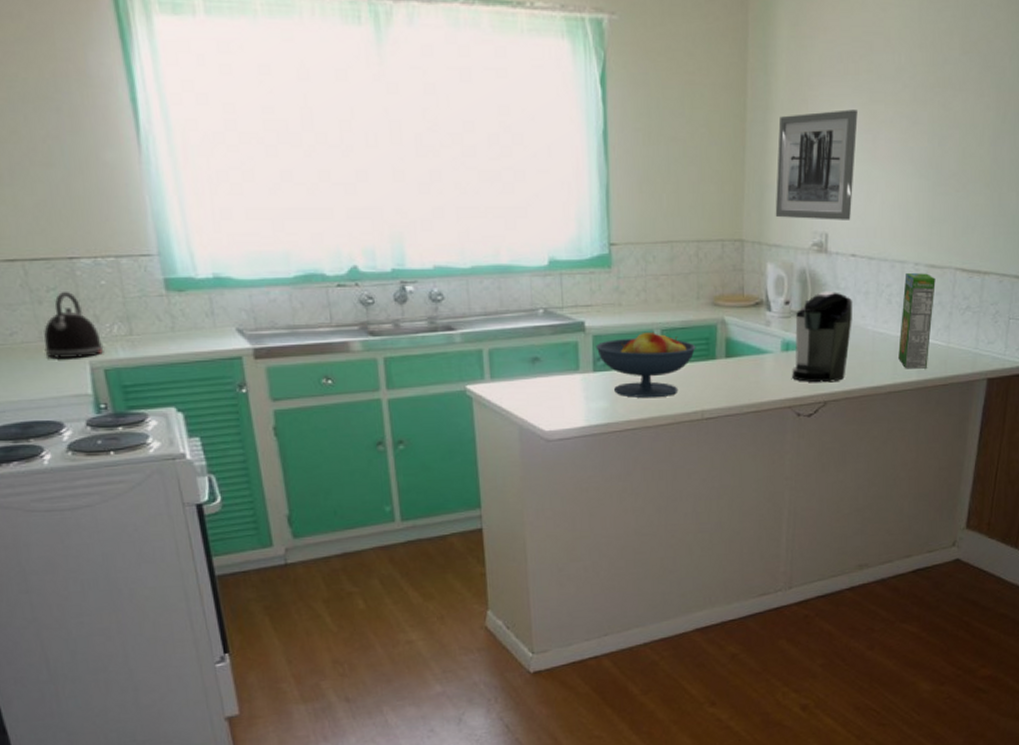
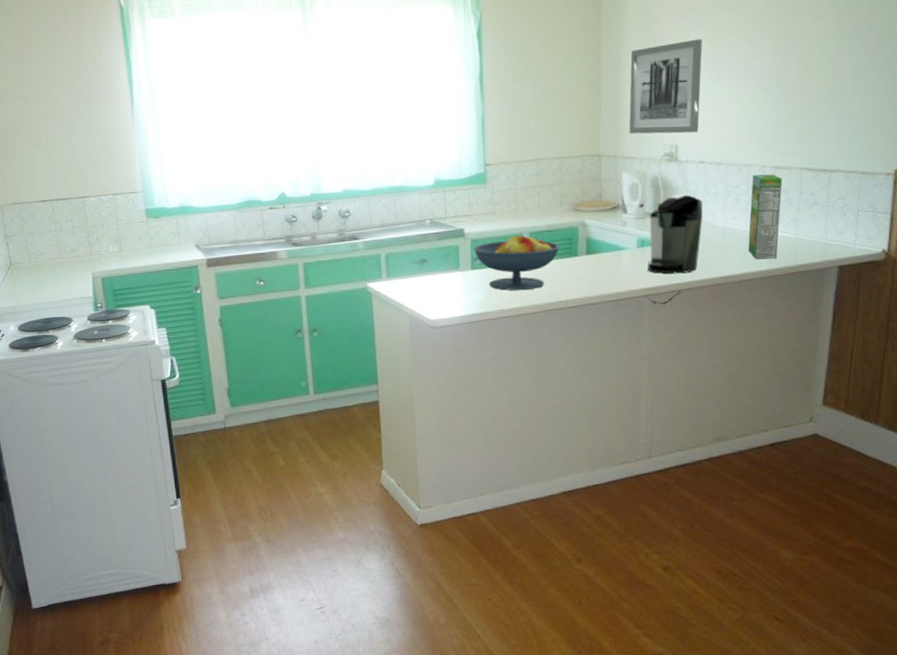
kettle: present [44,292,104,360] -> none [62,222,102,272]

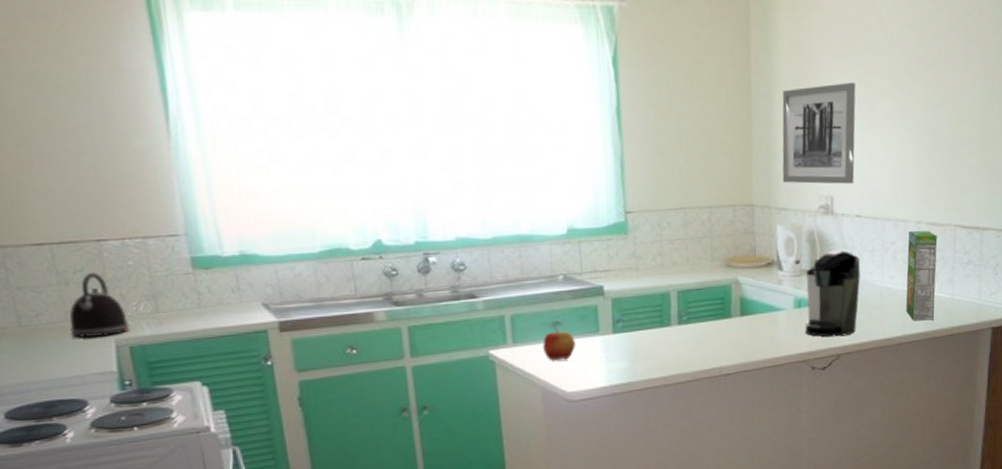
kettle: none [62,222,102,272] -> present [70,273,130,339]
apple: none [411,265,439,293] -> present [543,329,576,361]
fruit bowl: present [473,234,560,291] -> none [614,293,712,357]

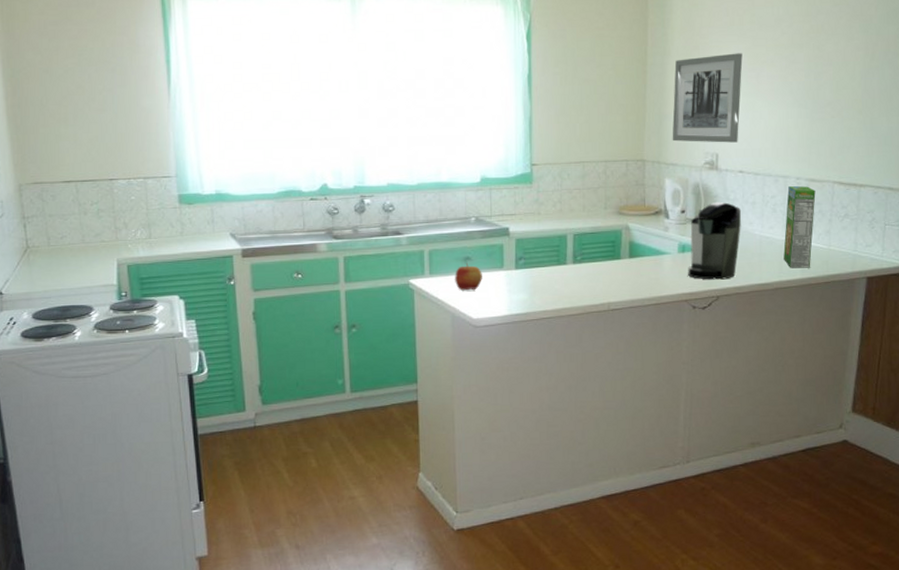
kettle: present [70,273,130,339] -> none [85,205,129,257]

